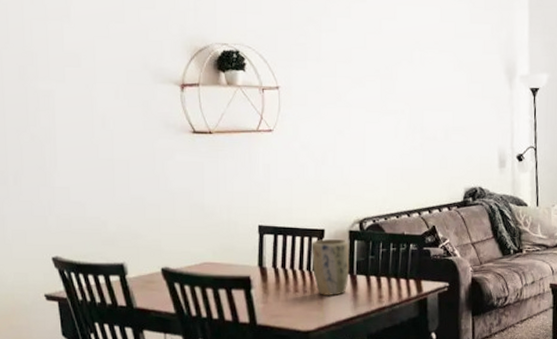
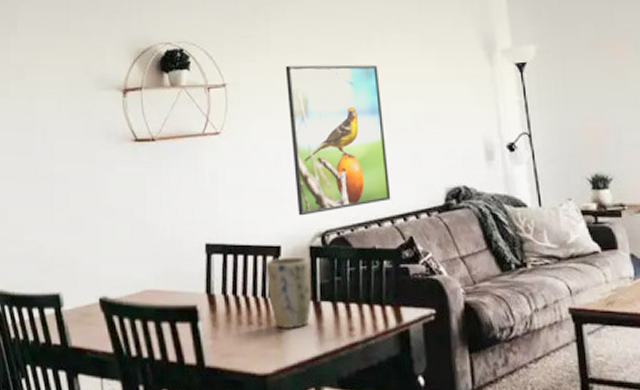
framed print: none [334,74,420,206] -> present [285,64,391,216]

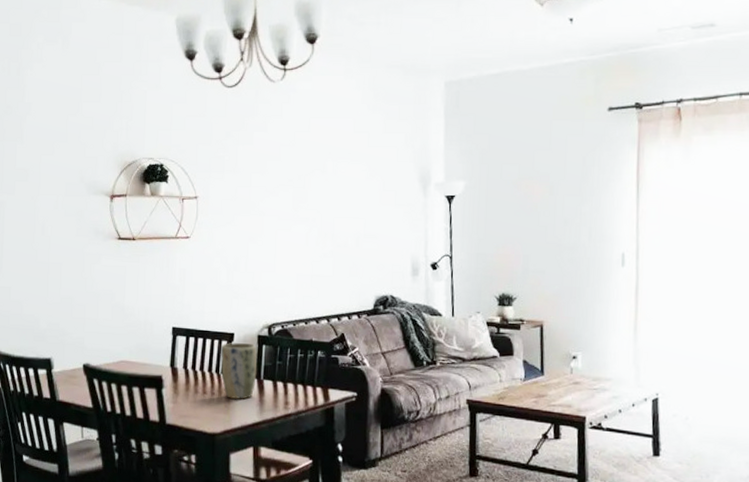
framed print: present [285,64,391,216] -> none [249,184,329,310]

